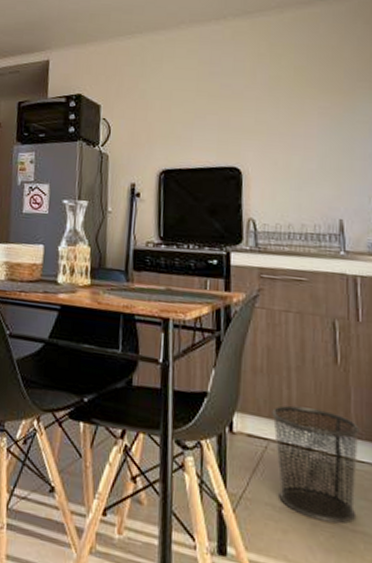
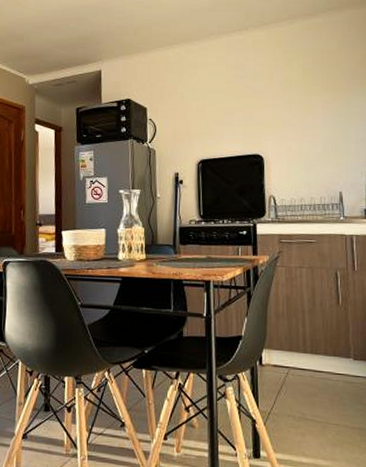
waste bin: present [272,405,360,524] -> none [291,340,356,424]

